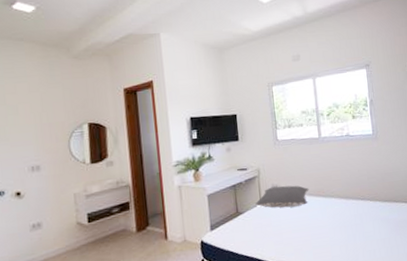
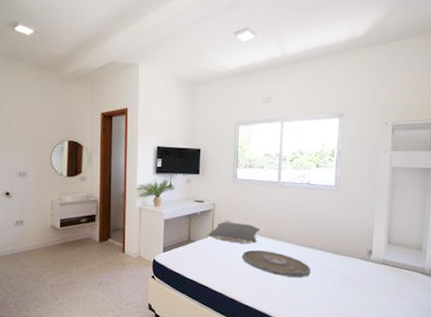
serving tray: none [294,210,365,235] -> present [241,249,311,278]

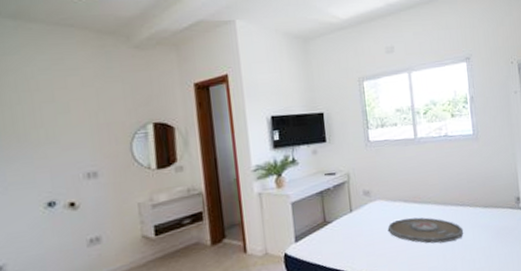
pillow: present [207,222,261,244] -> none [345,191,404,216]

